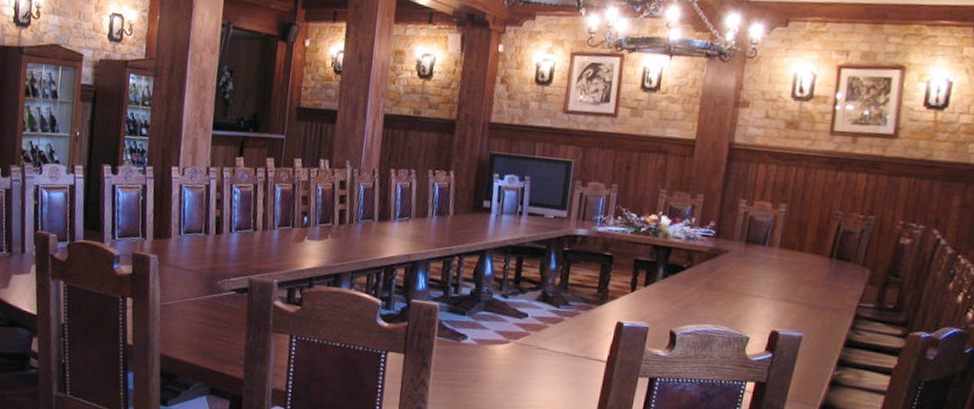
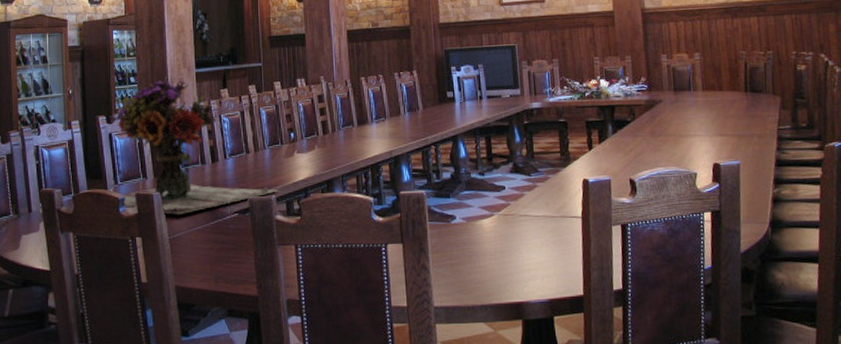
flower arrangement: none [116,133,281,282] -> present [111,76,278,214]

